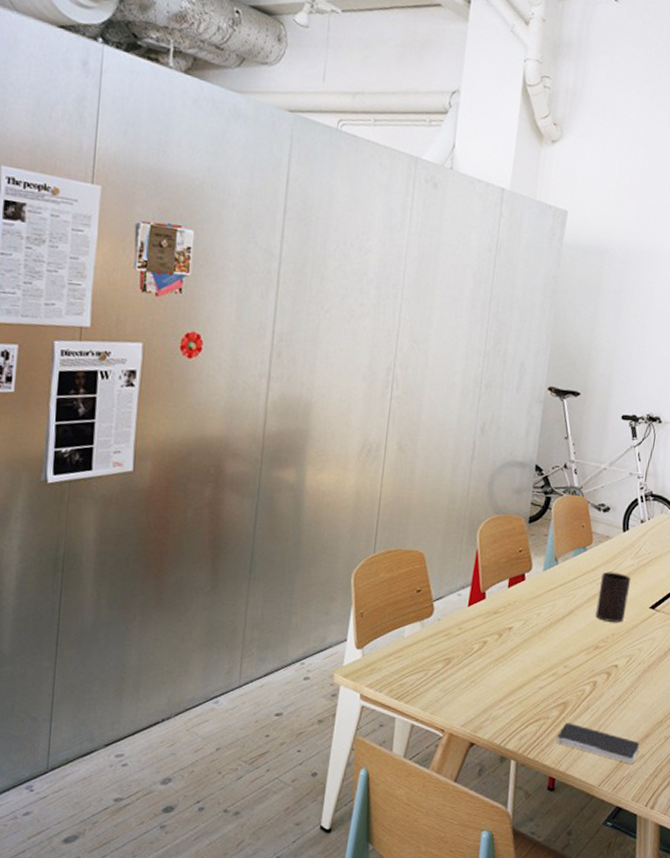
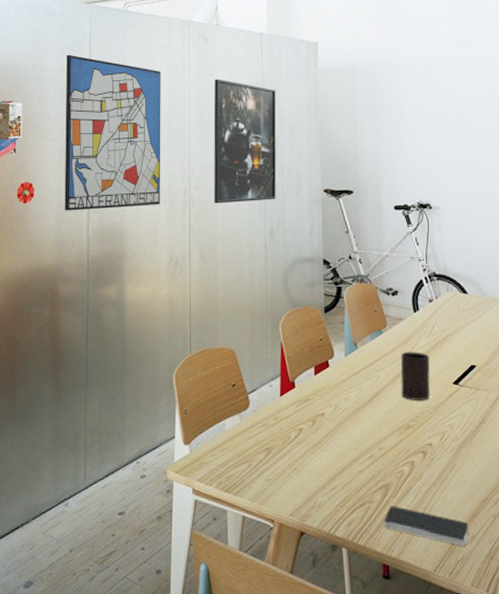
wall art: none [239,175,376,381] -> present [64,54,161,211]
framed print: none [420,236,511,392] -> present [213,78,277,204]

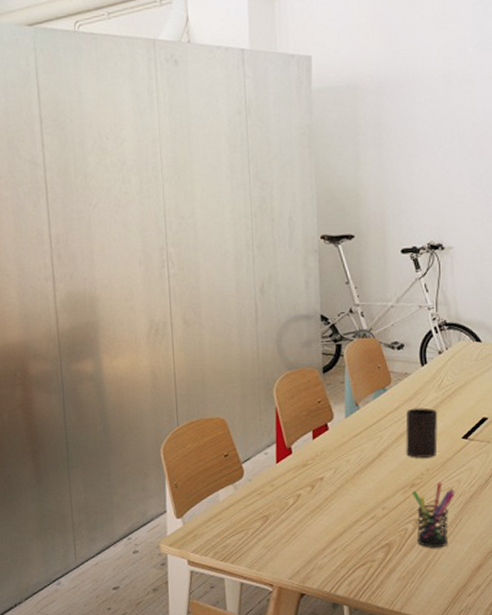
wall art: present [64,54,161,211] -> none [11,92,134,281]
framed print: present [213,78,277,204] -> none [189,110,266,261]
smartphone: present [384,506,469,546] -> none [386,562,474,596]
pen holder: none [407,425,448,493] -> present [411,482,454,548]

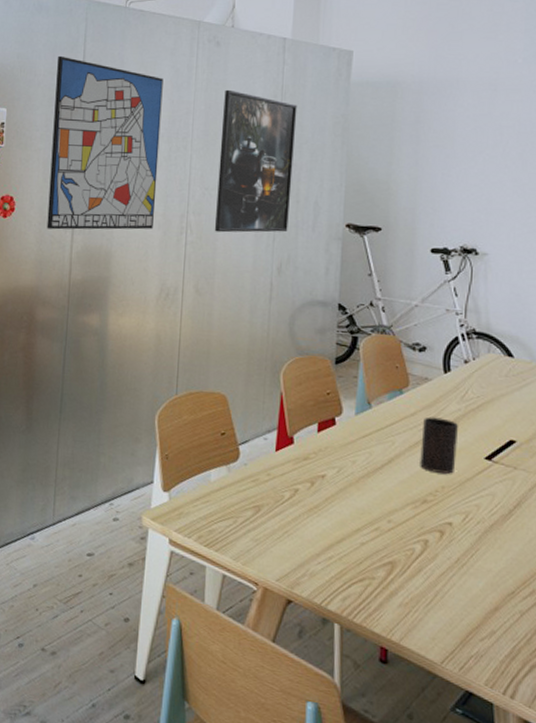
wall art: none [11,92,134,281] -> present [46,55,163,230]
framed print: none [189,110,266,261] -> present [214,89,298,233]
pen holder: present [411,482,454,548] -> none [422,503,472,578]

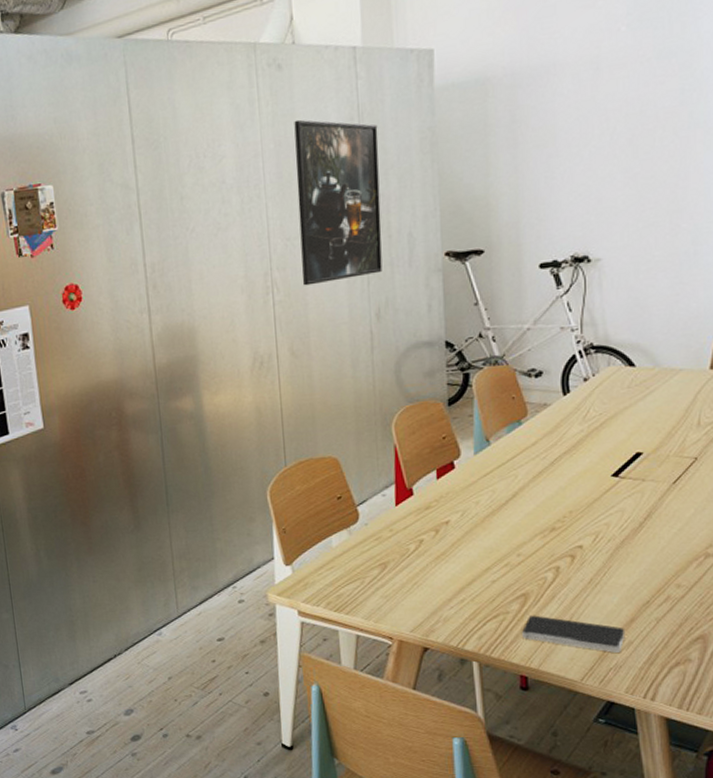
wall art: present [46,55,163,230] -> none [100,112,236,314]
smartphone: none [386,585,489,641] -> present [522,615,626,653]
cup: present [420,417,458,474] -> none [544,442,582,499]

